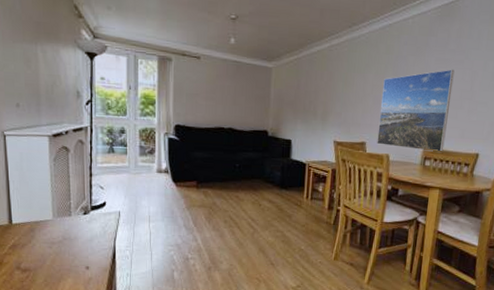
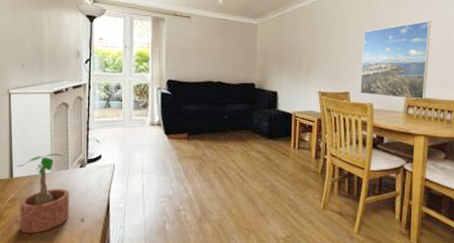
potted plant: none [14,199,73,280] -> present [15,153,71,234]

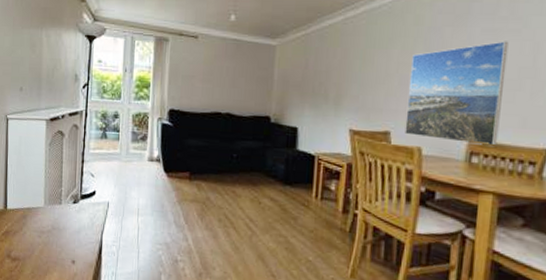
potted plant: present [15,153,71,234] -> none [10,185,64,272]

